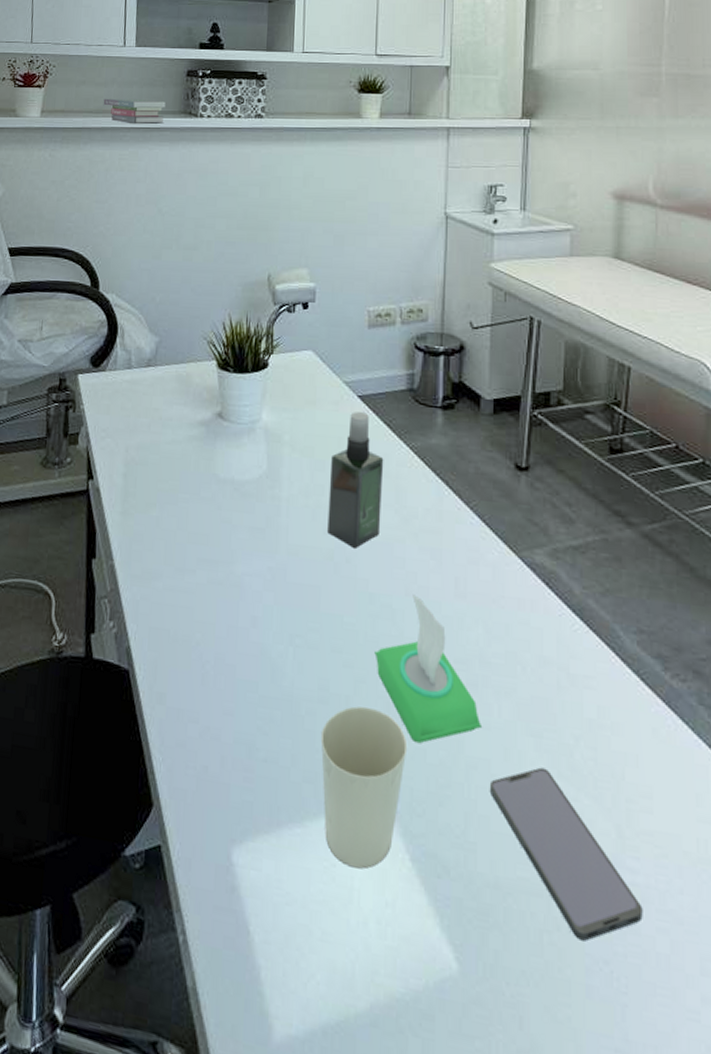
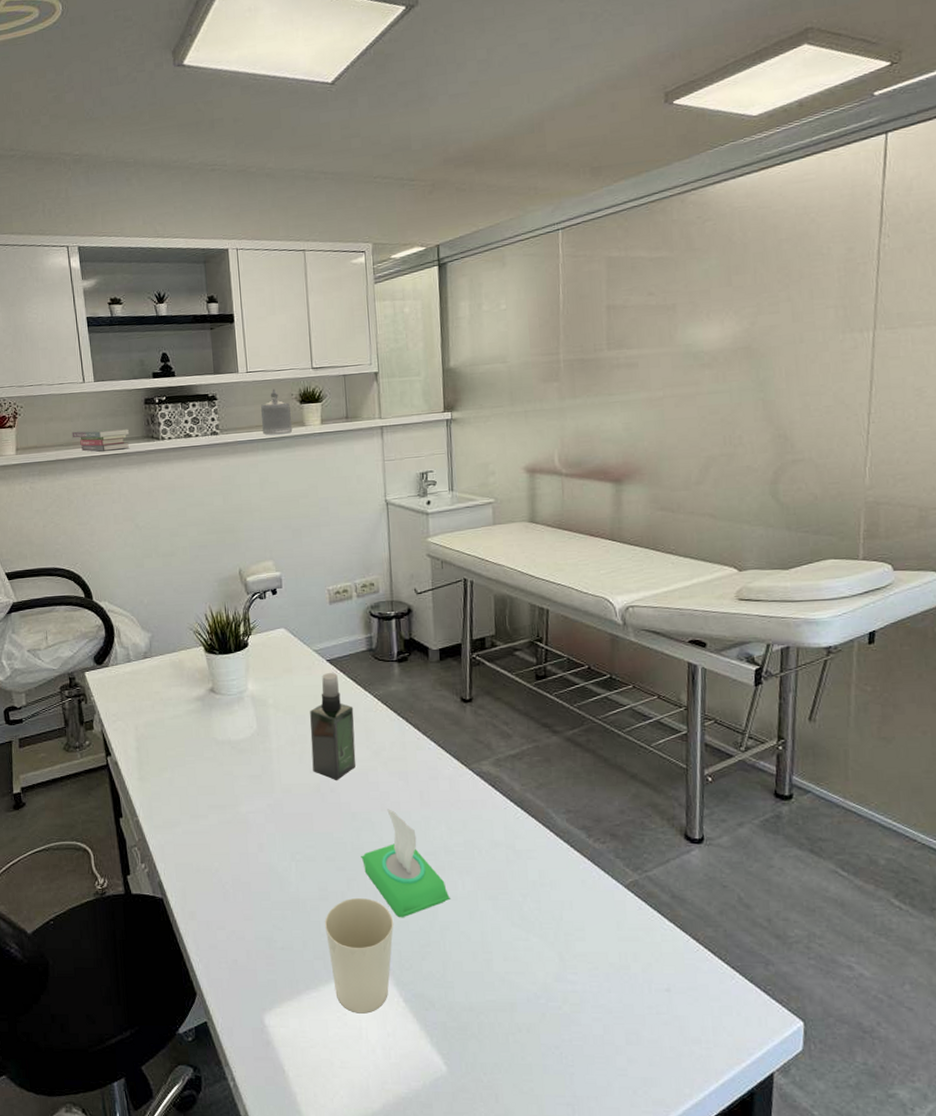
decorative jar: none [313,73,348,125] -> present [260,389,293,435]
smartphone: present [489,767,643,941] -> none [459,921,582,1036]

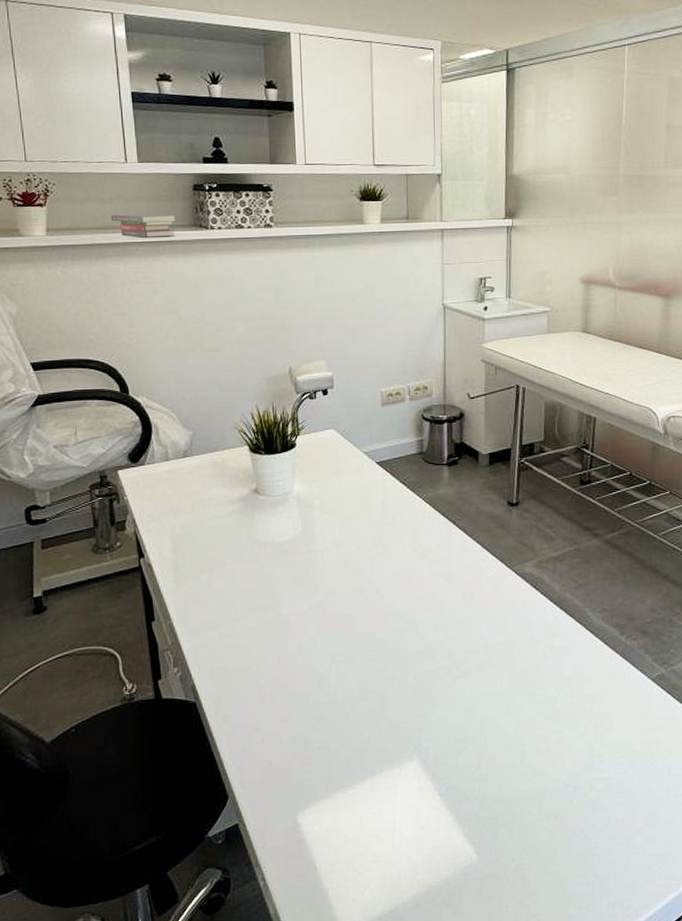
decorative jar: present [260,389,293,435] -> none [318,183,351,232]
spray bottle: present [310,673,356,780] -> none [356,475,402,582]
cup: present [324,898,394,1014] -> none [363,697,432,809]
wet wipes pack: present [361,809,451,918] -> none [402,609,489,715]

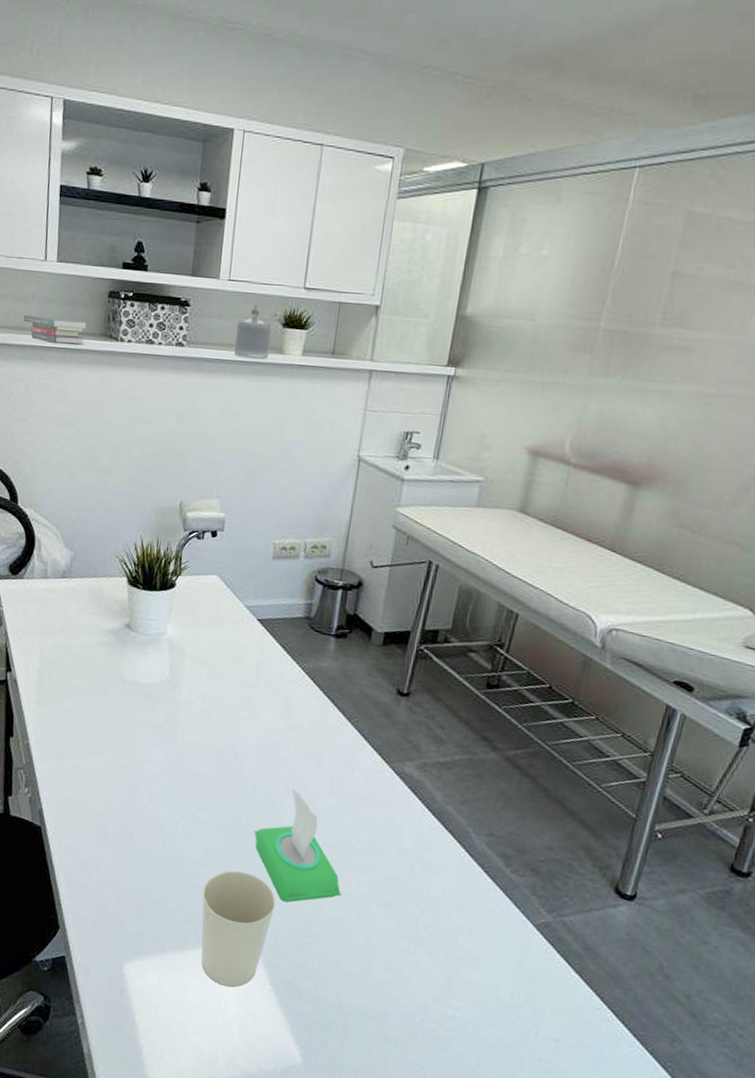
decorative jar: none [318,183,351,232] -> present [234,304,272,360]
cup: none [363,697,432,809] -> present [201,870,276,988]
wet wipes pack: none [402,609,489,715] -> present [254,789,342,903]

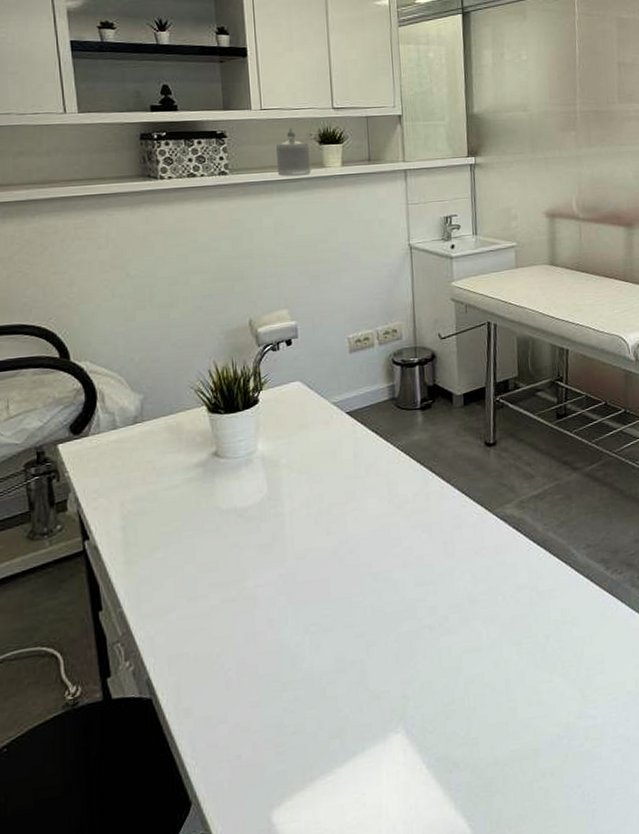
books: present [23,315,86,345] -> none [48,165,120,192]
cup: present [201,870,276,988] -> none [341,663,417,791]
wet wipes pack: present [254,789,342,903] -> none [382,564,476,679]

